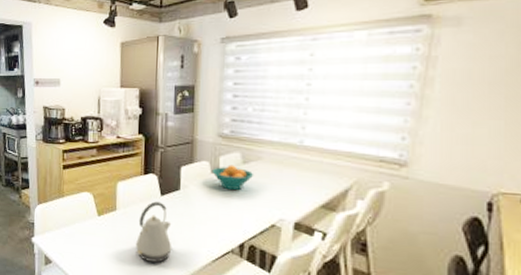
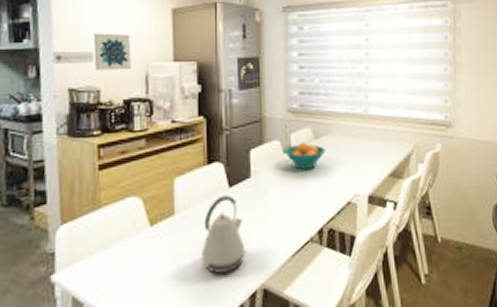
wall art: none [60,63,88,94] -> present [93,33,131,71]

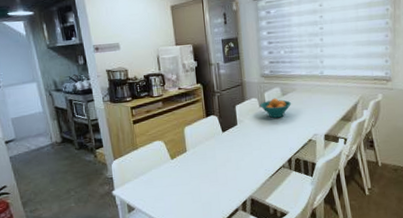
wall art: present [93,33,131,71] -> none [118,28,146,56]
kettle: present [202,195,246,274] -> none [207,137,238,189]

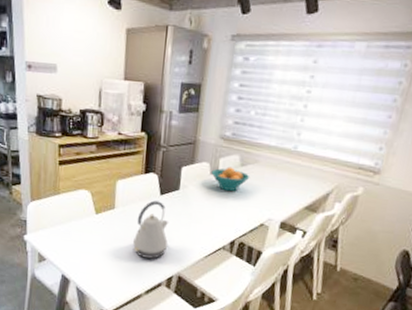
kettle: none [207,137,238,189] -> present [133,200,169,259]

